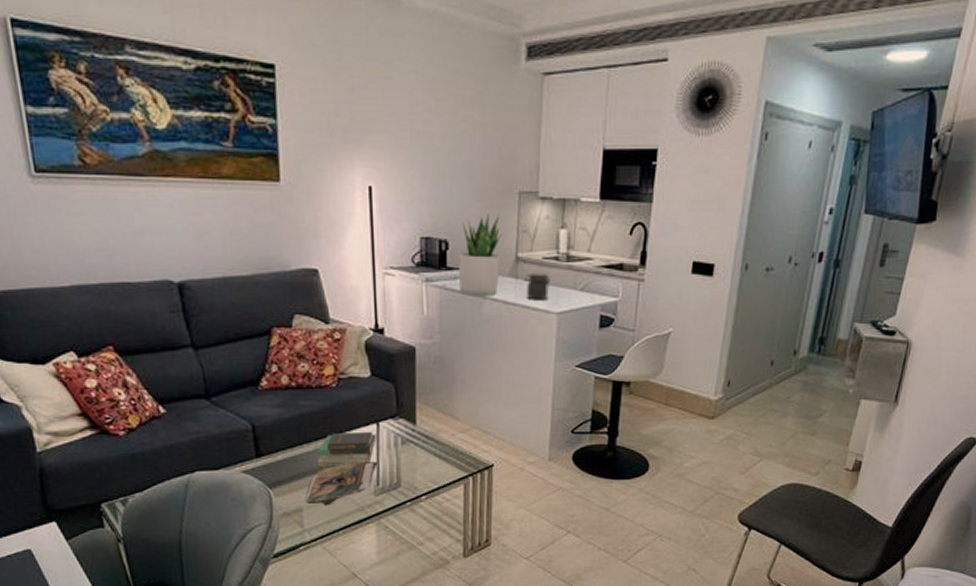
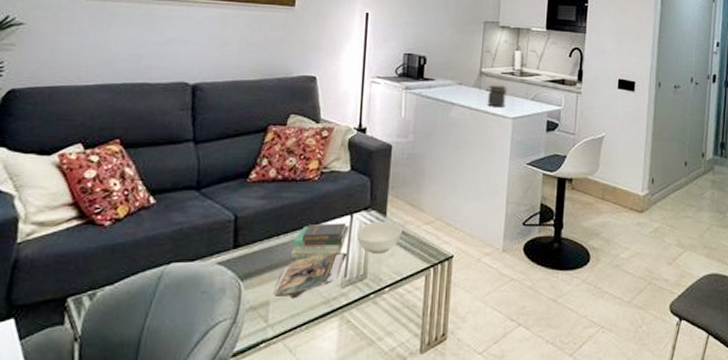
bowl: none [385,429,436,463] -> present [356,221,403,254]
planter: present [459,214,502,298] -> none [433,38,469,104]

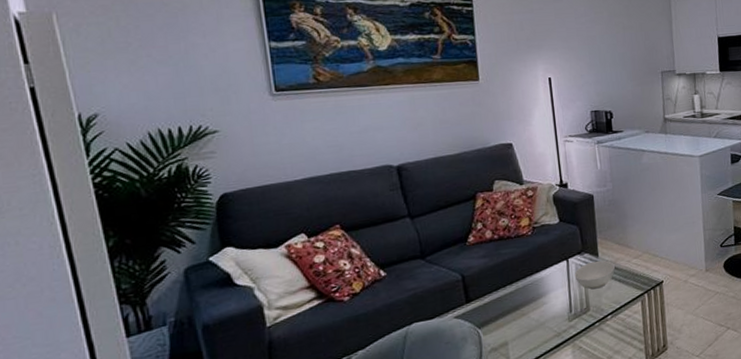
magazine: present [273,252,348,299] -> none [510,292,570,337]
books: present [290,223,350,259] -> none [518,267,568,304]
jar: present [486,84,507,107] -> none [671,127,692,148]

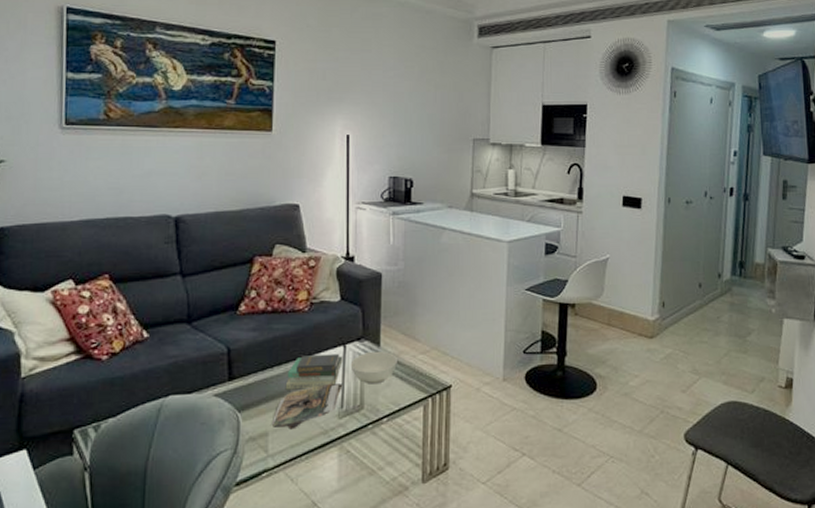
magazine: none [510,292,570,337] -> present [271,382,343,430]
books: none [518,267,568,304] -> present [285,353,343,390]

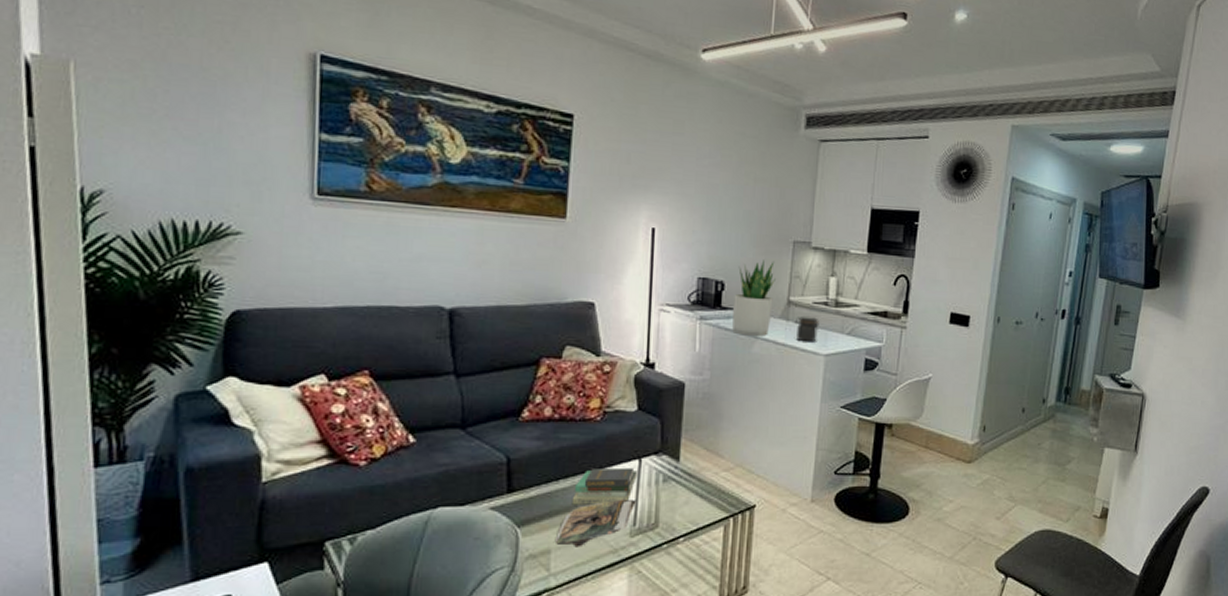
bowl: present [350,351,398,384] -> none [645,466,699,502]
planter: none [422,157,459,228] -> present [732,260,776,338]
jar: none [478,206,501,230] -> present [794,315,819,342]

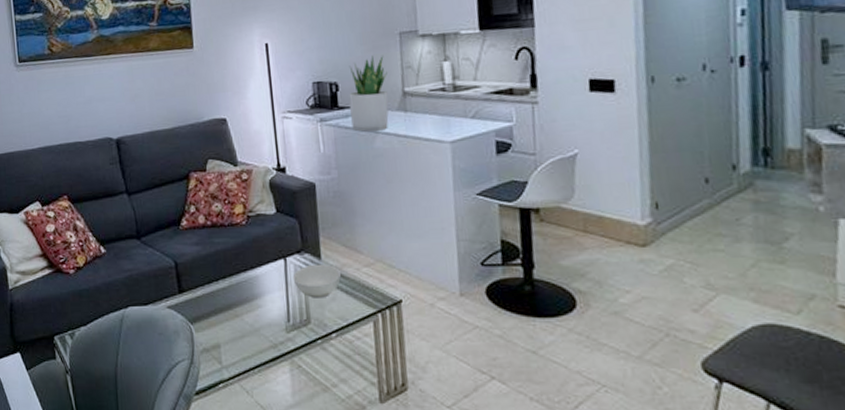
magazine: present [554,499,636,547] -> none [222,296,288,342]
books: present [571,467,638,505] -> none [231,267,285,303]
bowl: none [645,466,699,502] -> present [292,263,342,298]
jar: present [794,315,819,342] -> none [413,104,440,131]

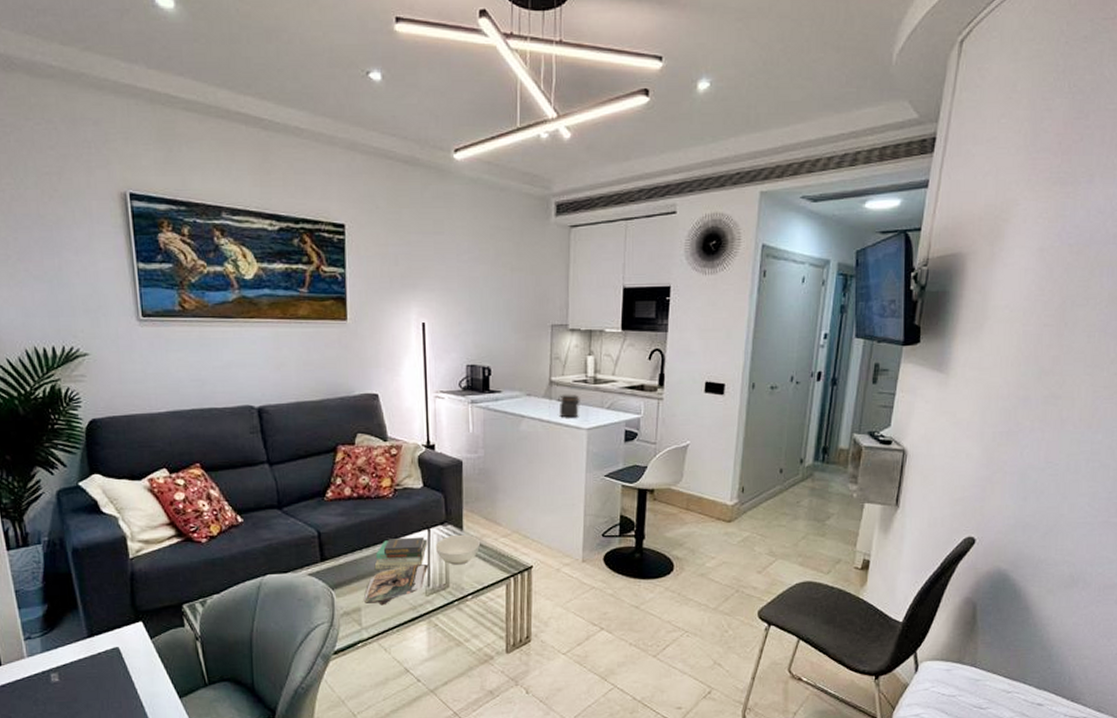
magazine: none [222,296,288,342] -> present [363,563,429,606]
books: none [231,267,285,303] -> present [374,537,428,570]
planter: present [349,56,389,133] -> none [500,344,537,416]
jar: none [413,104,440,131] -> present [557,393,580,418]

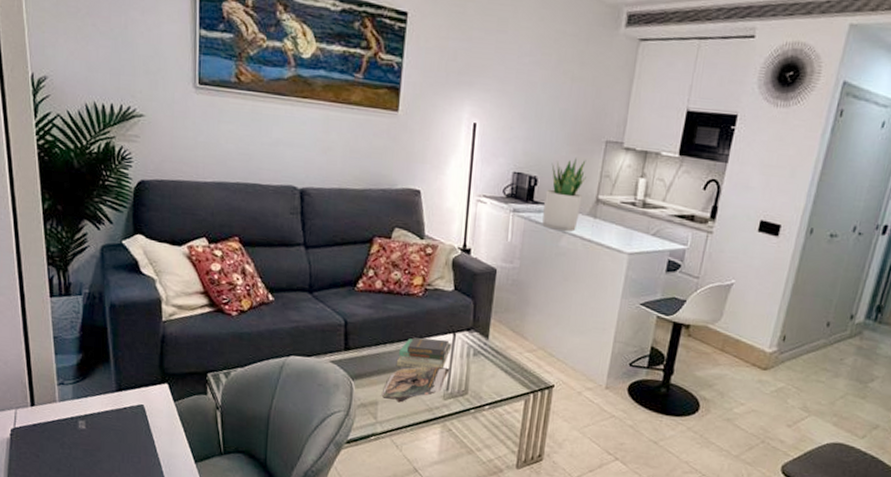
bowl: present [435,534,481,565] -> none [458,342,505,374]
planter: none [500,344,537,416] -> present [542,158,586,232]
jar: present [557,393,580,418] -> none [601,214,626,240]

